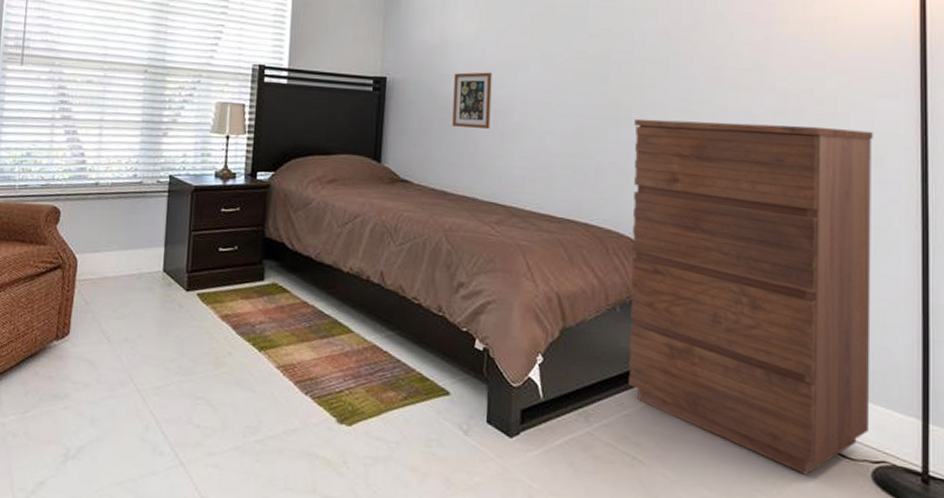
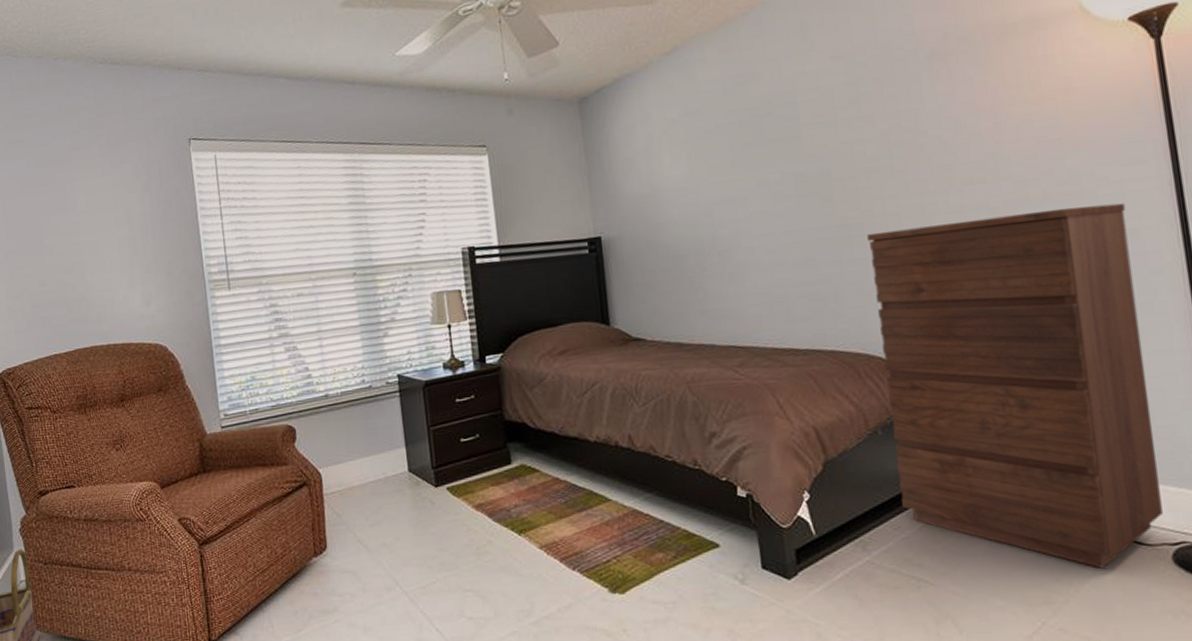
picture frame: present [452,72,492,130] -> none [671,212,717,275]

